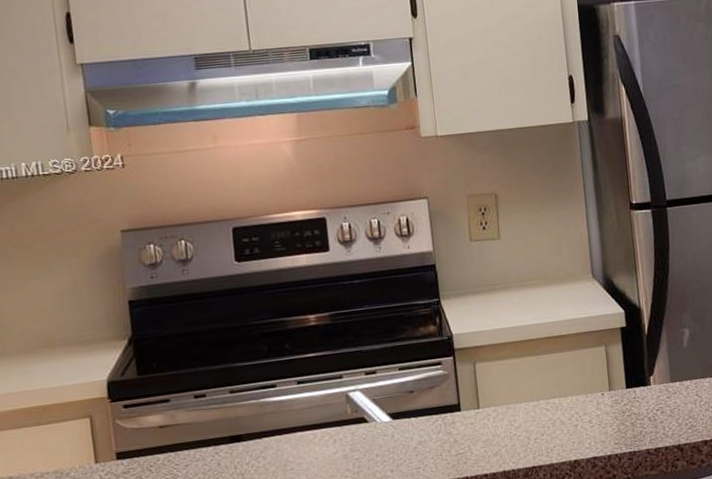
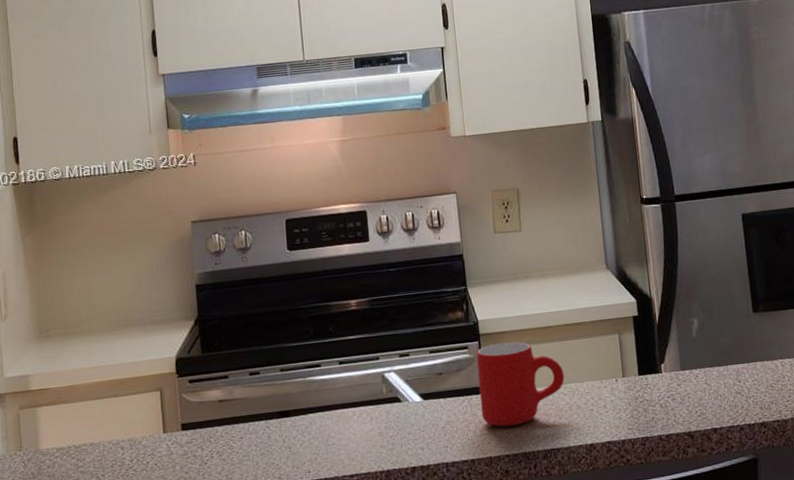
mug: none [451,356,547,446] -> present [476,341,565,427]

